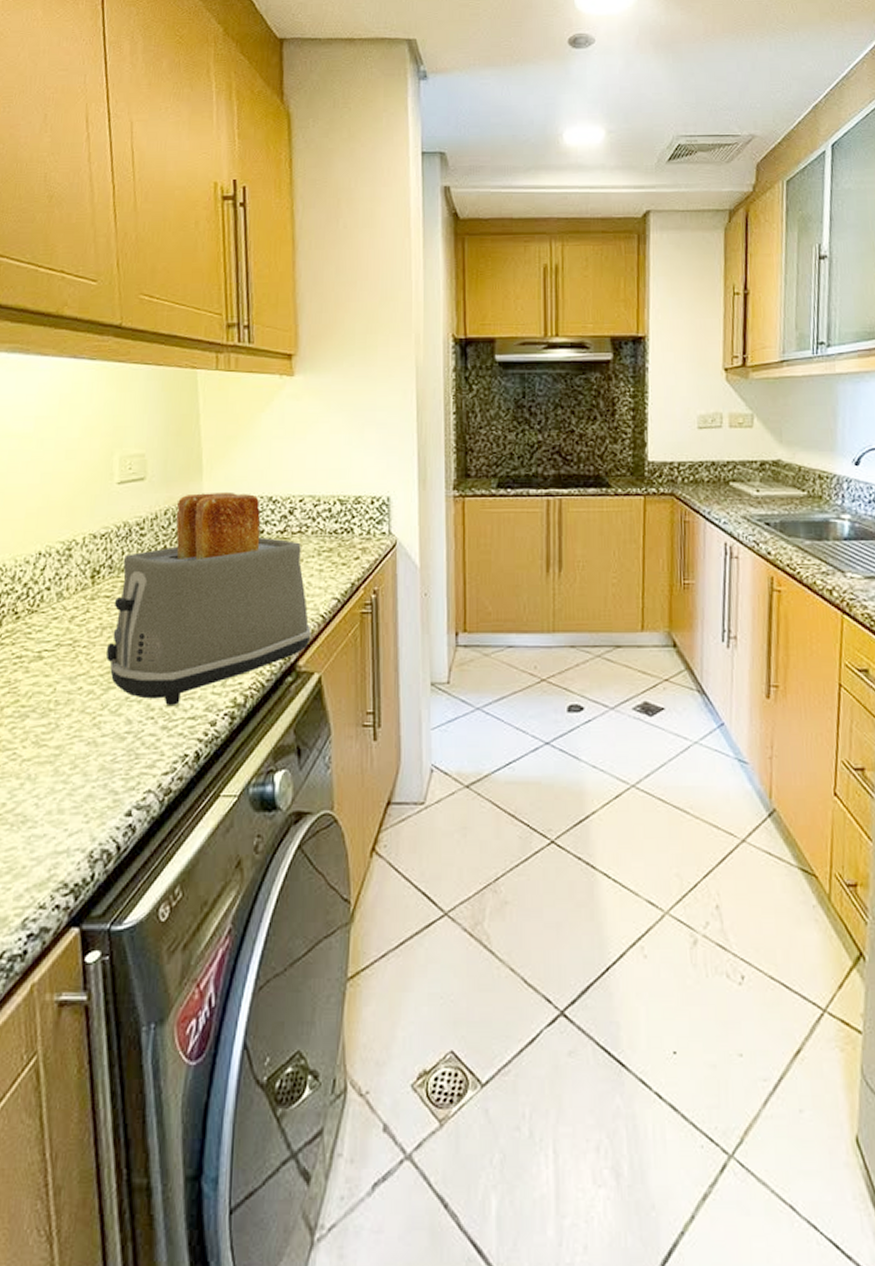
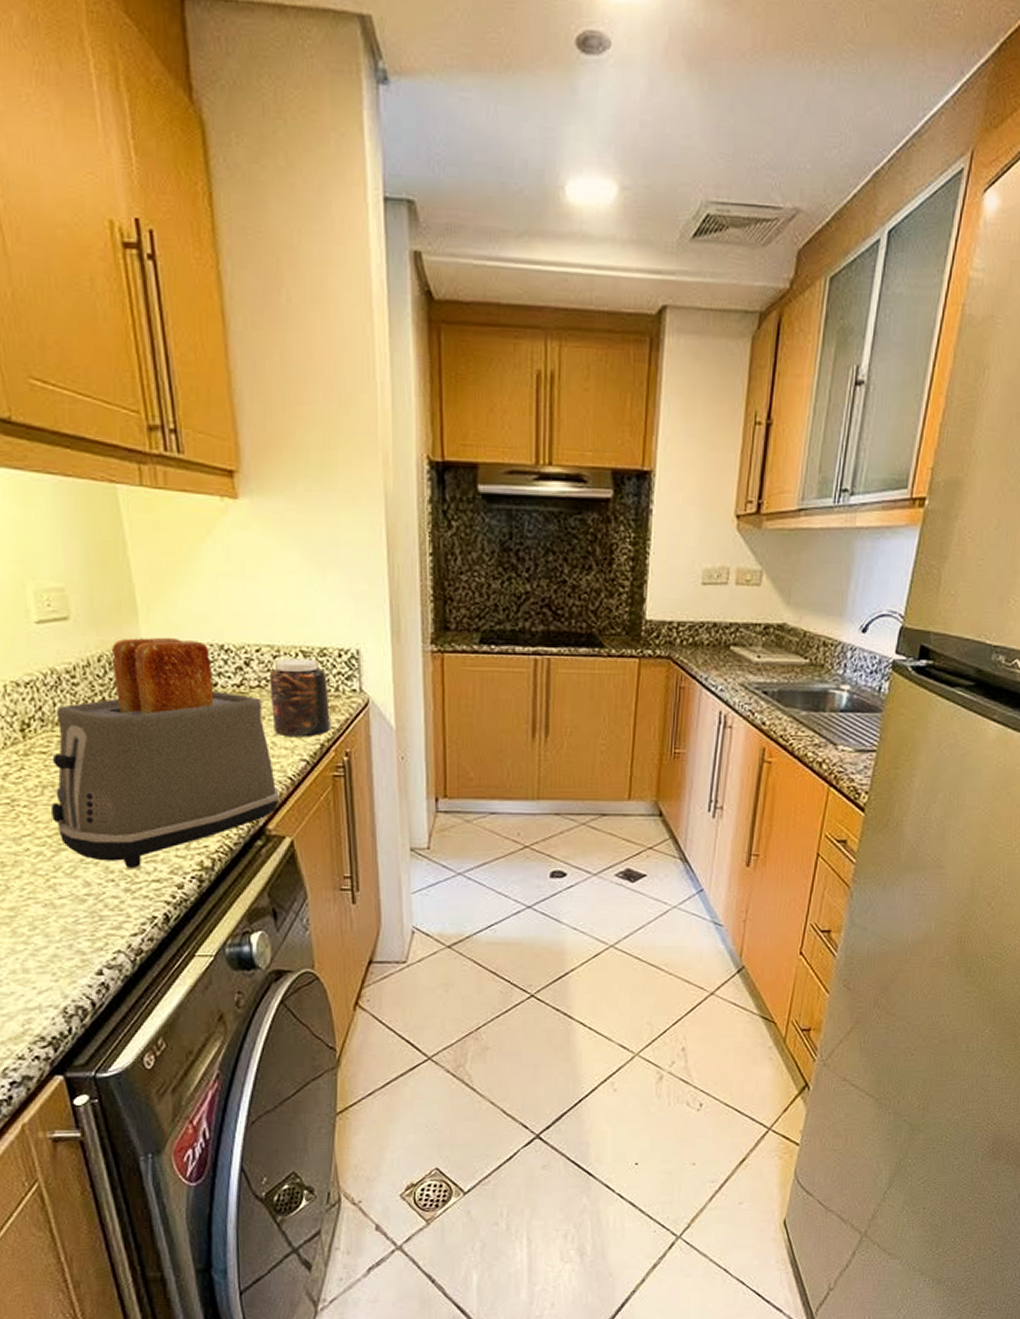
jar: none [309,506,362,577] -> present [269,658,330,737]

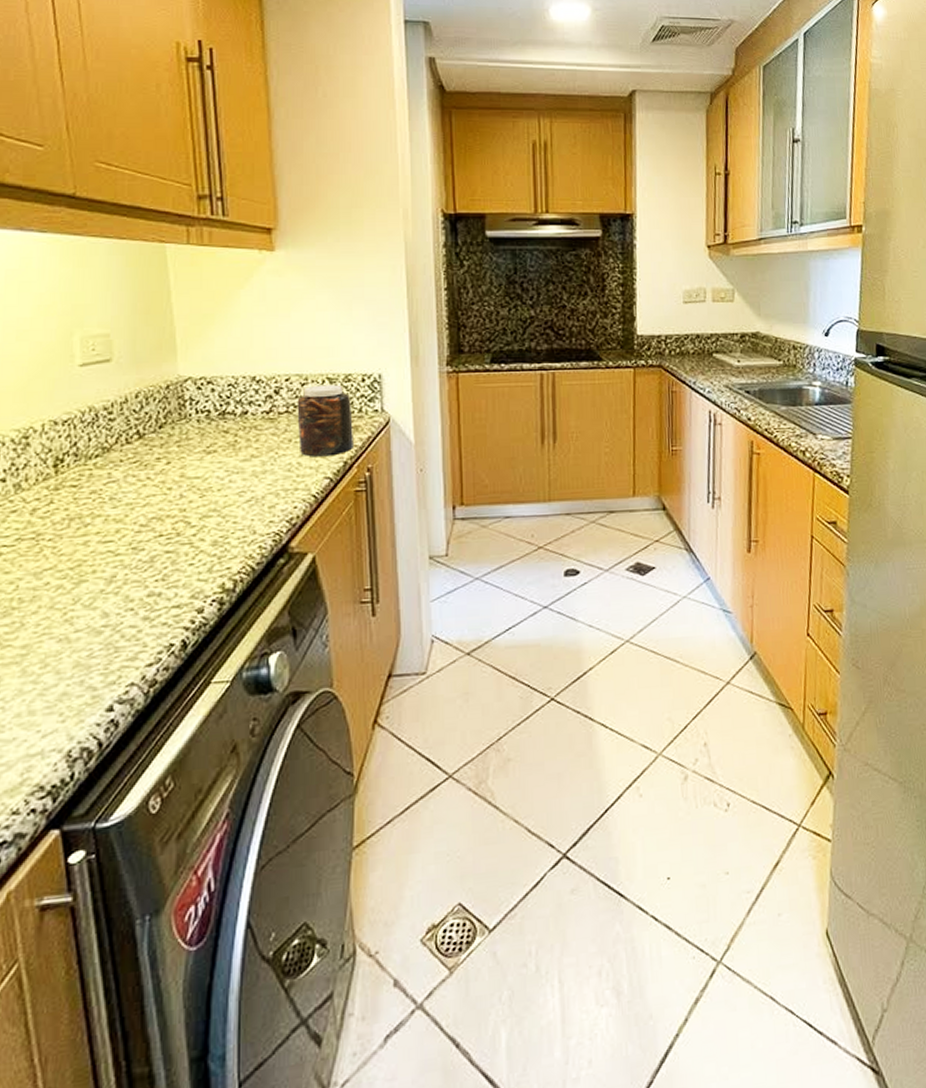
toaster: present [51,637,280,868] -> none [76,372,303,595]

